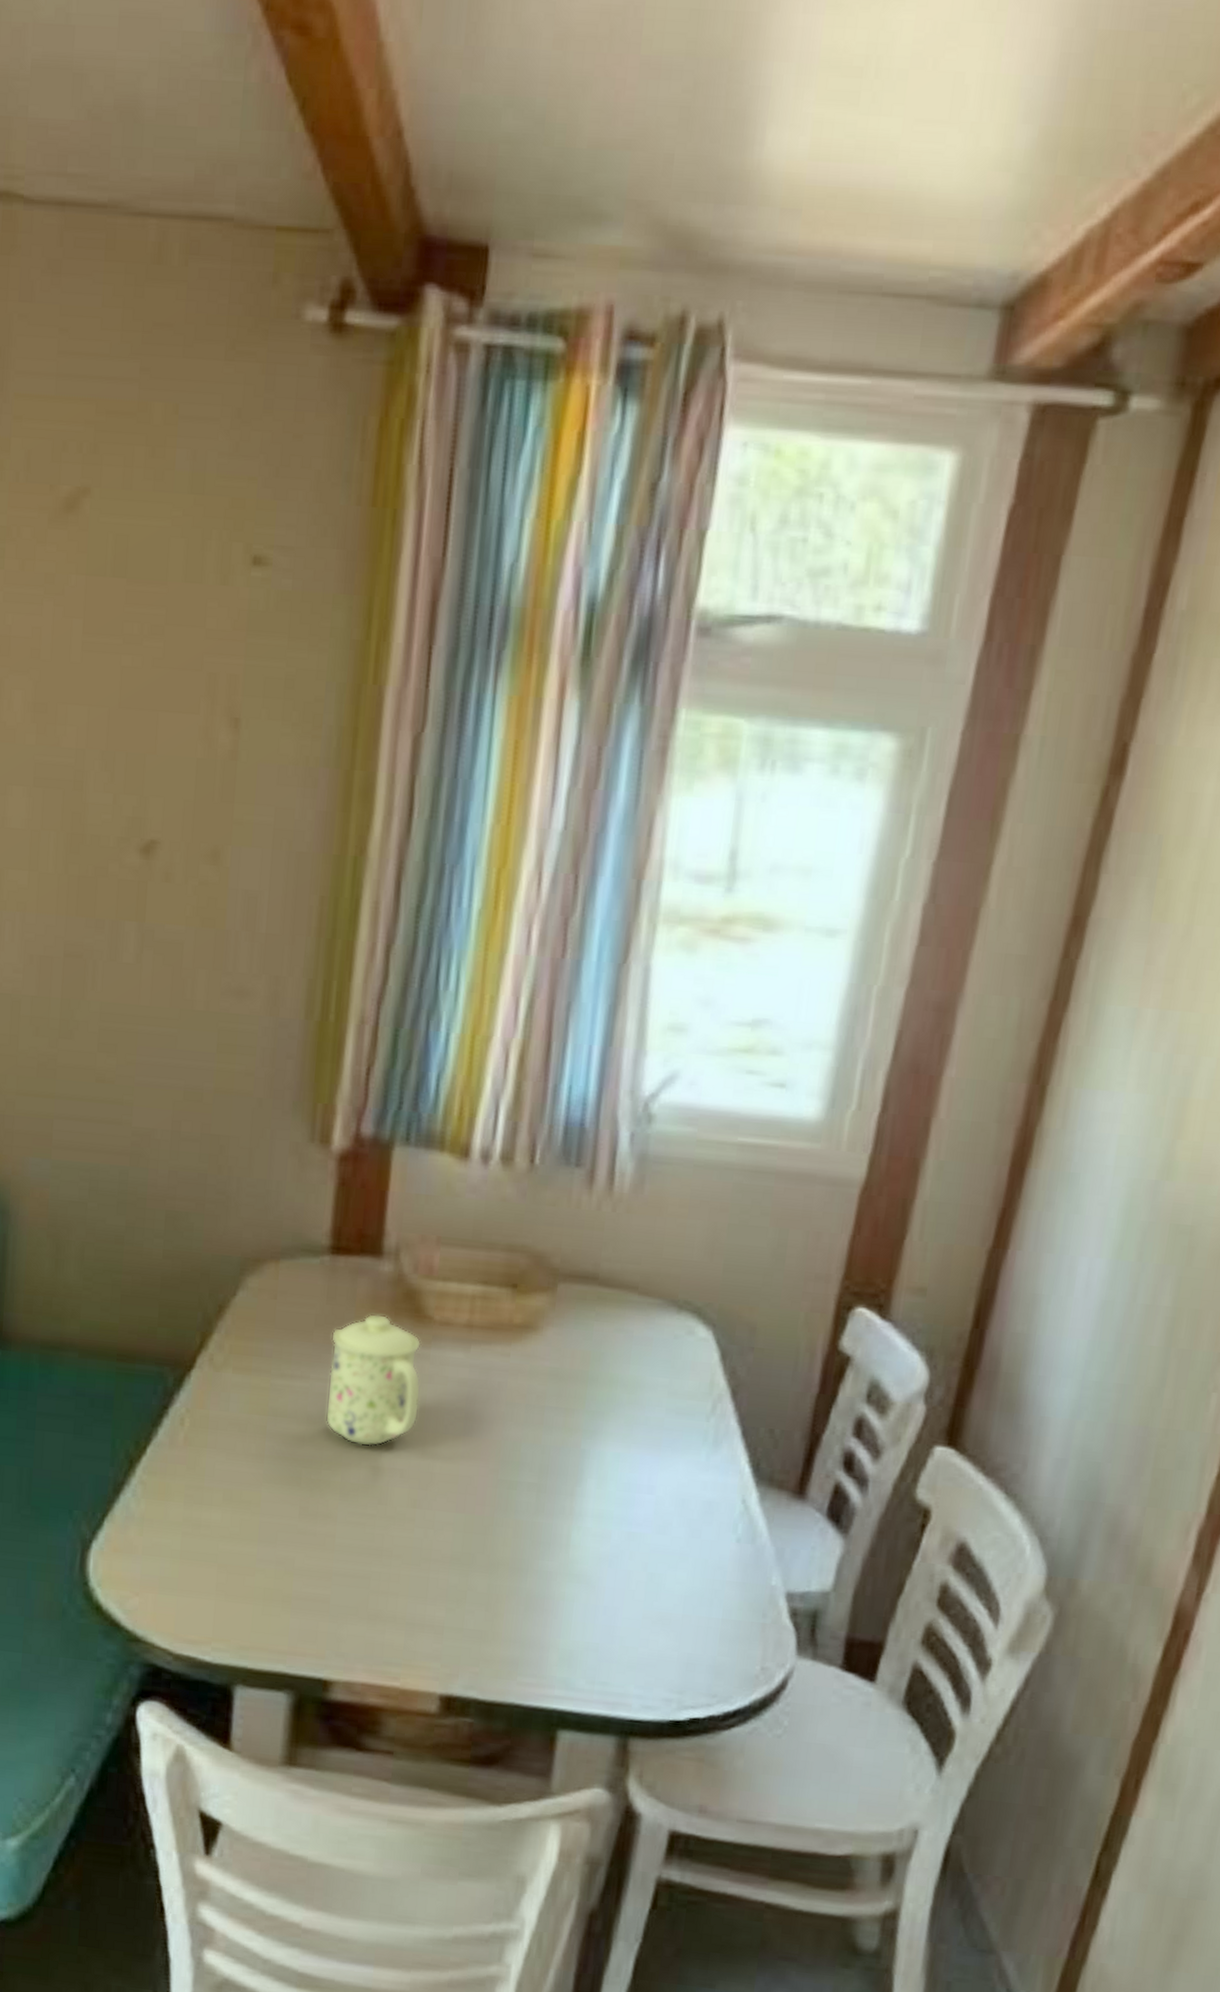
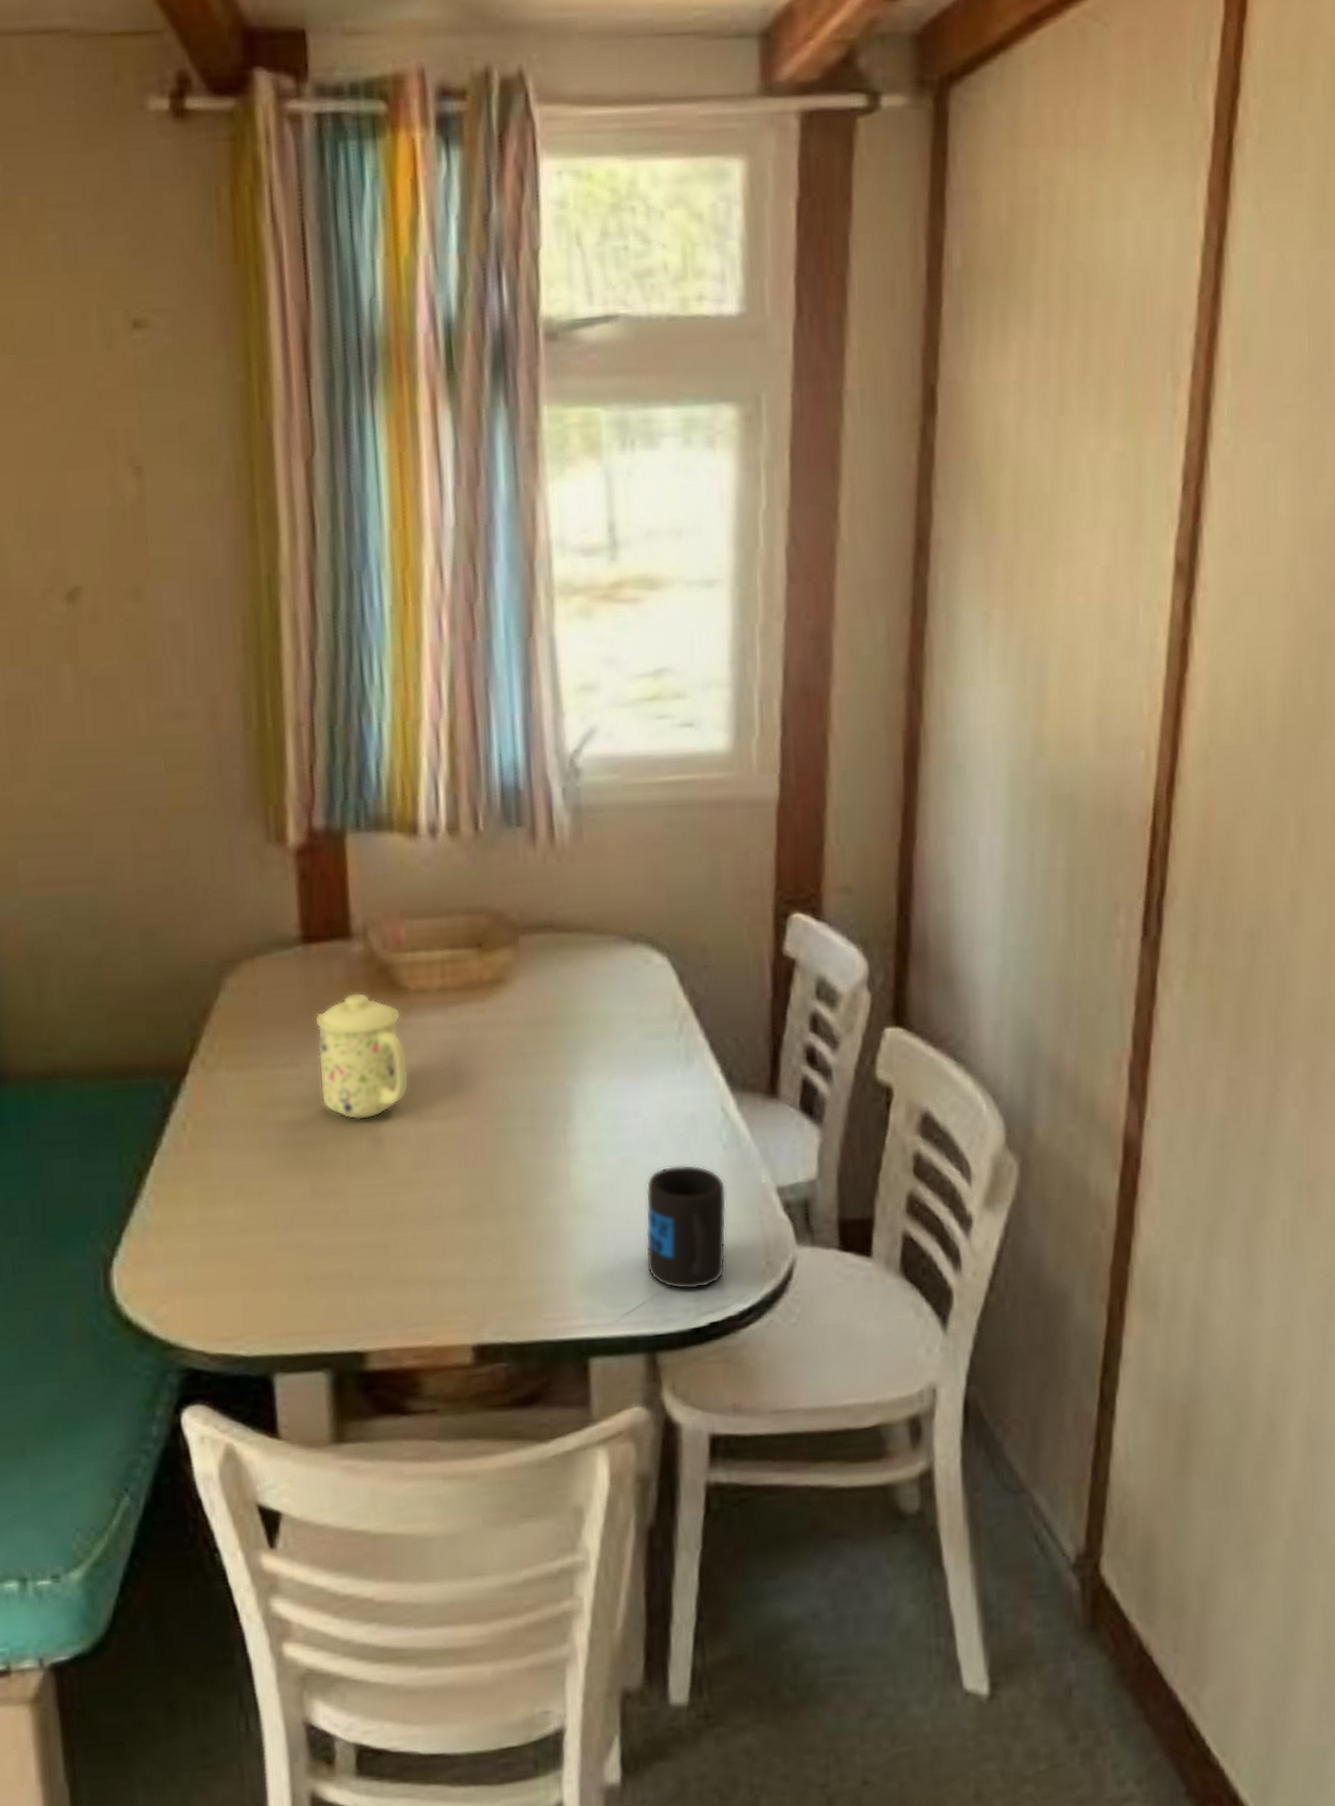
mug: none [633,1549,733,1682] -> present [645,1164,727,1290]

